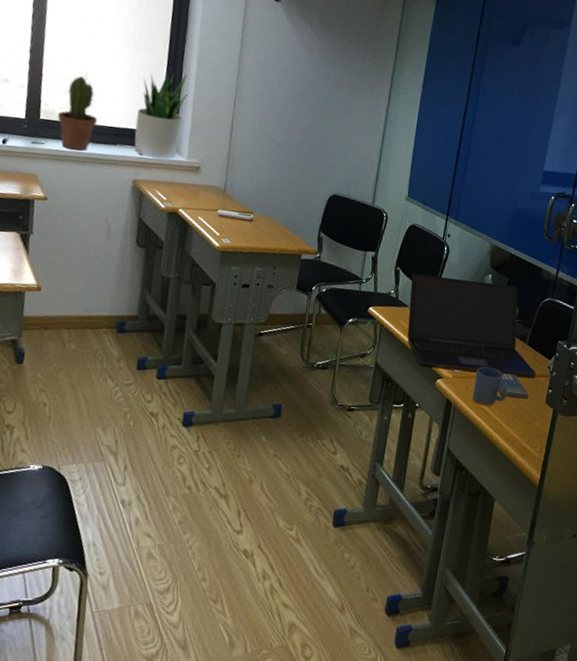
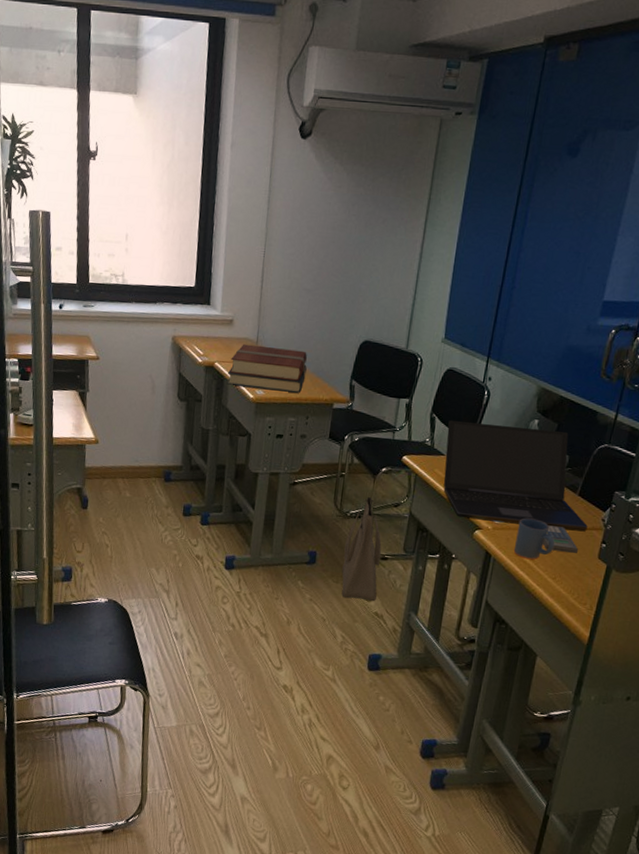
cactus: present [57,75,98,151] -> none [104,237,139,312]
planter: present [134,73,188,160] -> none [172,226,219,315]
books: none [191,191,276,243] -> present [227,344,307,393]
shopping bag: none [307,347,348,455] -> present [341,496,382,602]

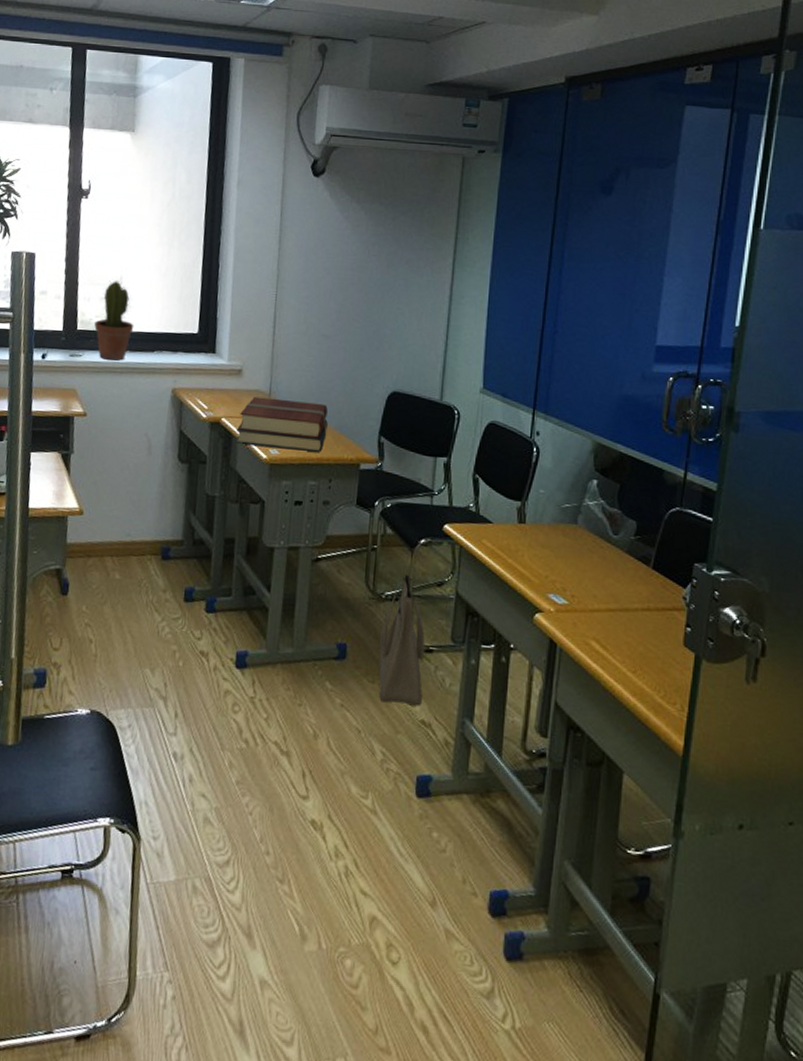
cactus: none [104,237,139,312] -> present [94,280,134,362]
laptop: present [443,420,588,531] -> none [493,482,667,612]
mug: present [513,518,555,560] -> none [582,597,631,649]
calculator: present [542,525,579,553] -> none [616,606,660,640]

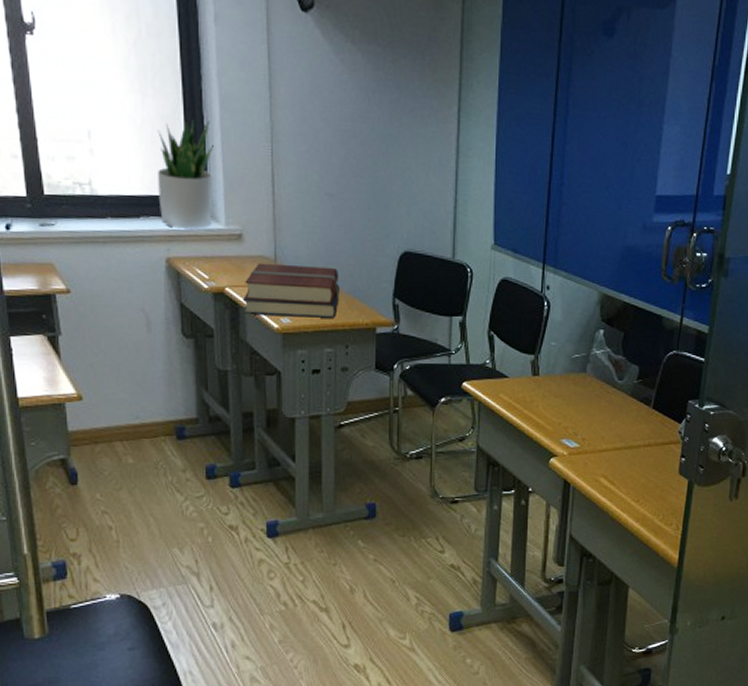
cactus: present [94,280,134,362] -> none [65,134,113,230]
planter: none [172,268,225,365] -> present [157,119,213,230]
shopping bag: present [378,574,425,706] -> none [408,432,450,553]

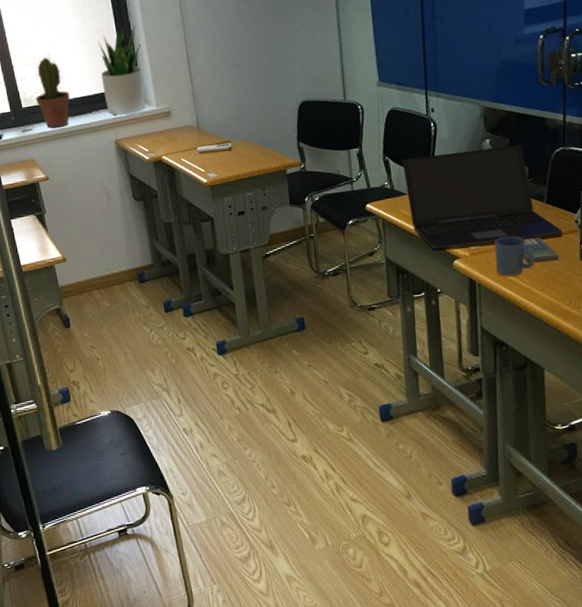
cactus: none [65,134,113,230] -> present [36,56,70,129]
books: present [243,263,340,318] -> none [176,125,254,175]
laptop: none [508,338,665,446] -> present [402,145,563,252]
mug: none [593,438,635,484] -> present [494,235,536,278]
calculator: none [622,444,659,471] -> present [522,237,560,263]

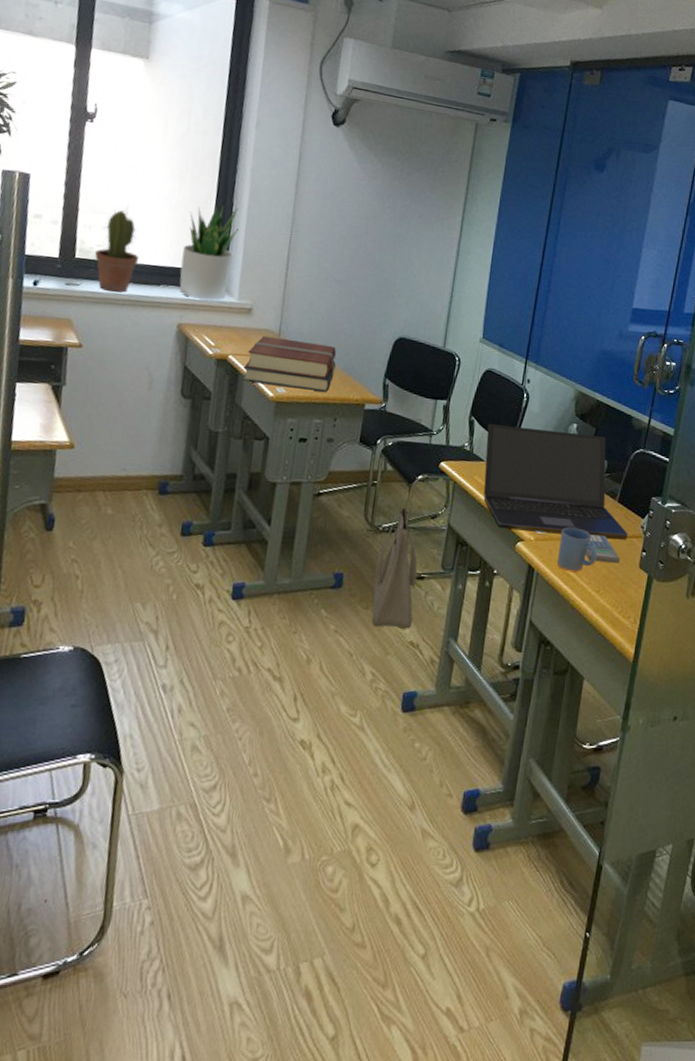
books: none [176,125,254,175] -> present [242,335,336,392]
shopping bag: none [329,251,373,357] -> present [372,507,418,629]

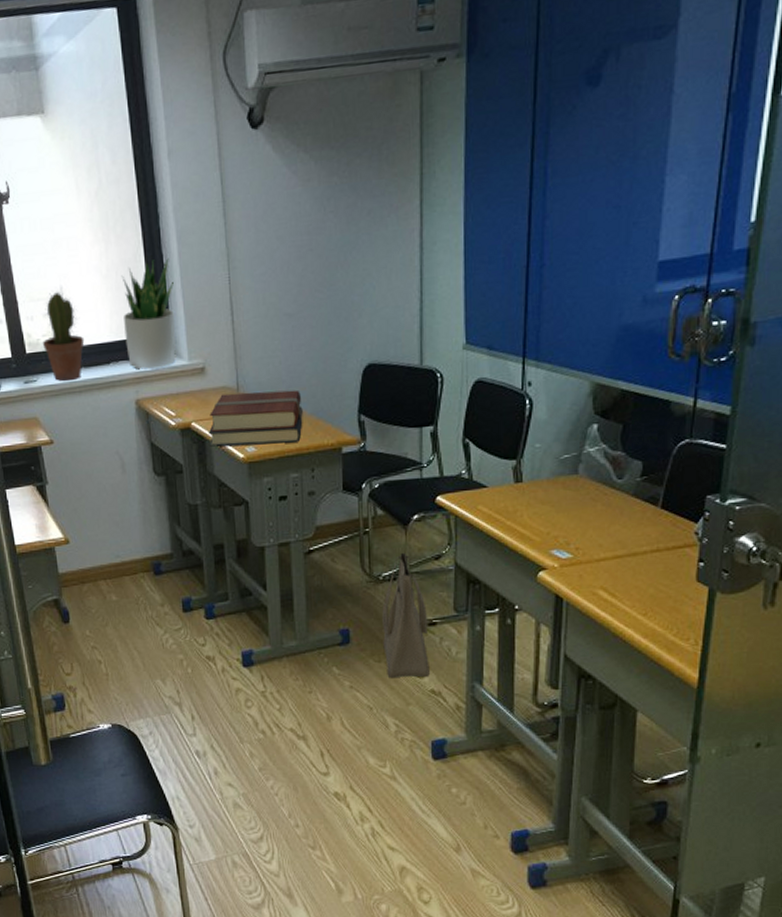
laptop: present [483,424,628,539] -> none [486,433,678,560]
mug: present [556,527,598,573] -> none [589,545,640,597]
calculator: present [585,534,621,563] -> none [624,550,671,581]

